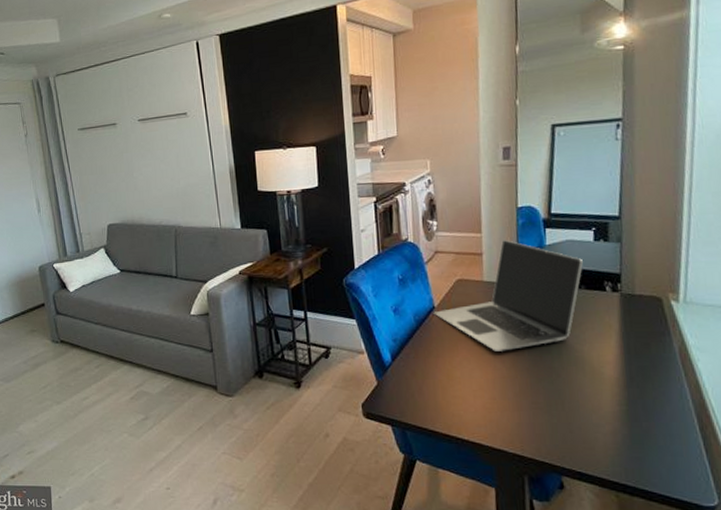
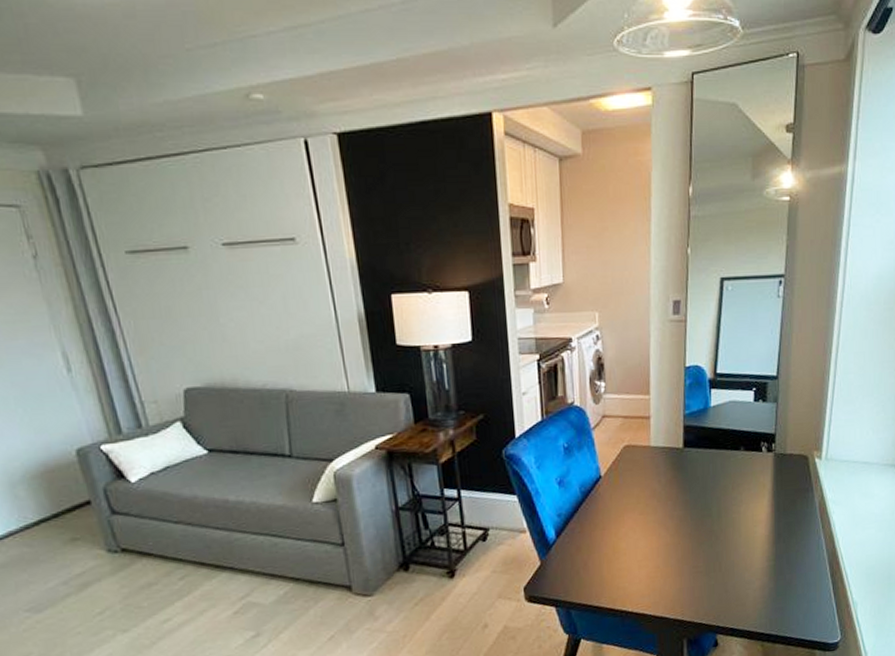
laptop: present [433,240,583,351] -> none [600,402,743,519]

